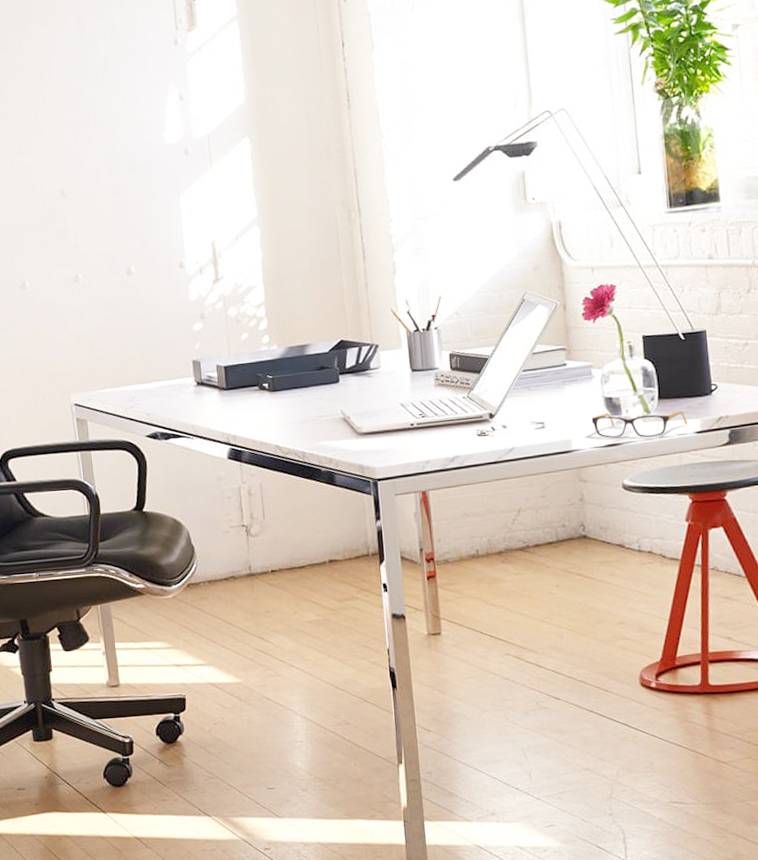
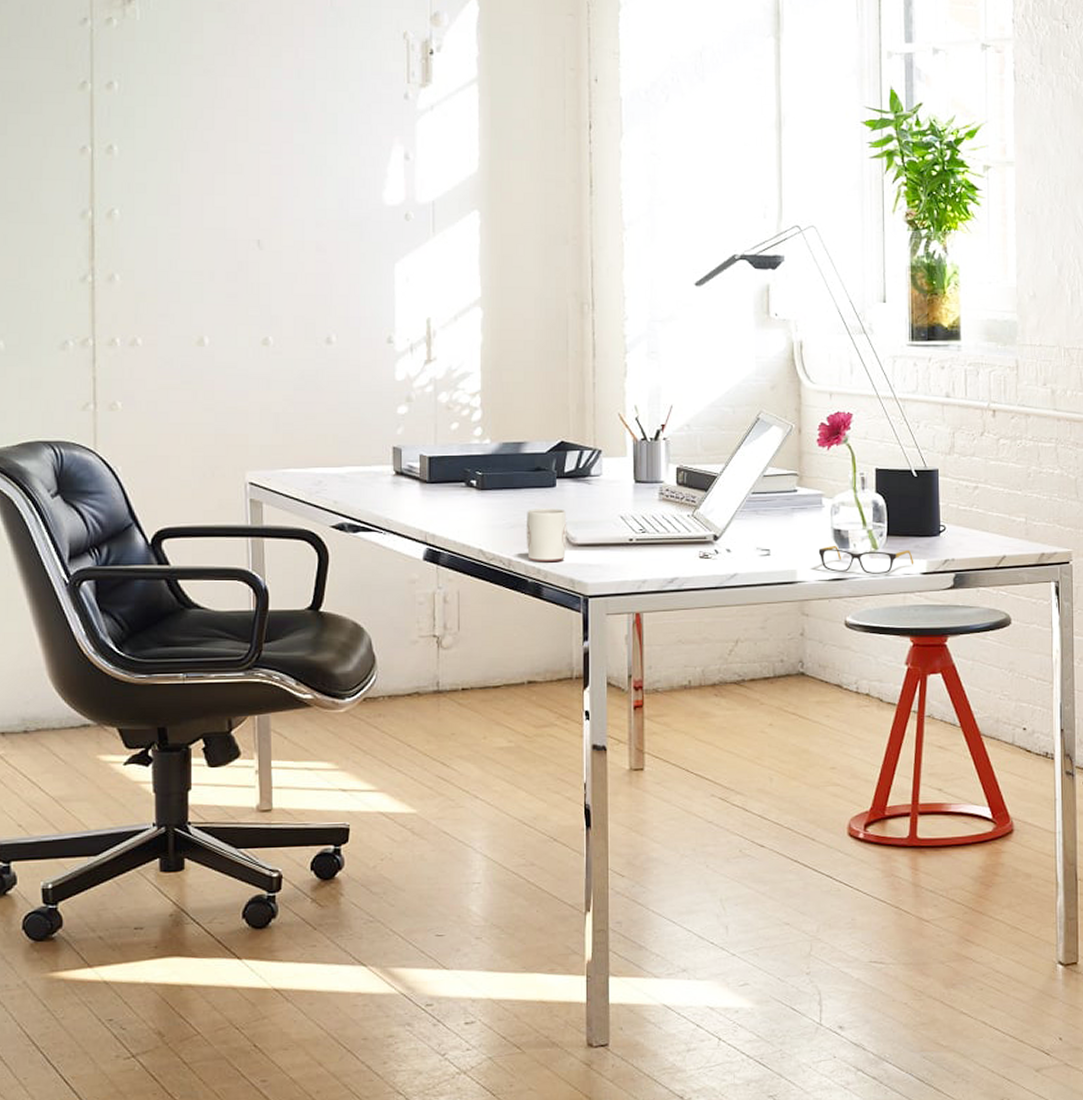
mug: none [315,402,354,452] -> present [526,508,567,563]

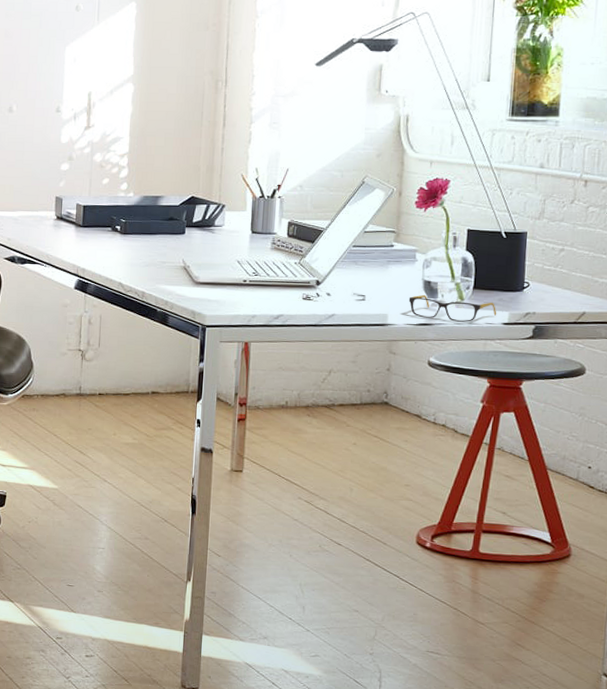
mug: present [526,508,567,563] -> none [157,251,192,296]

